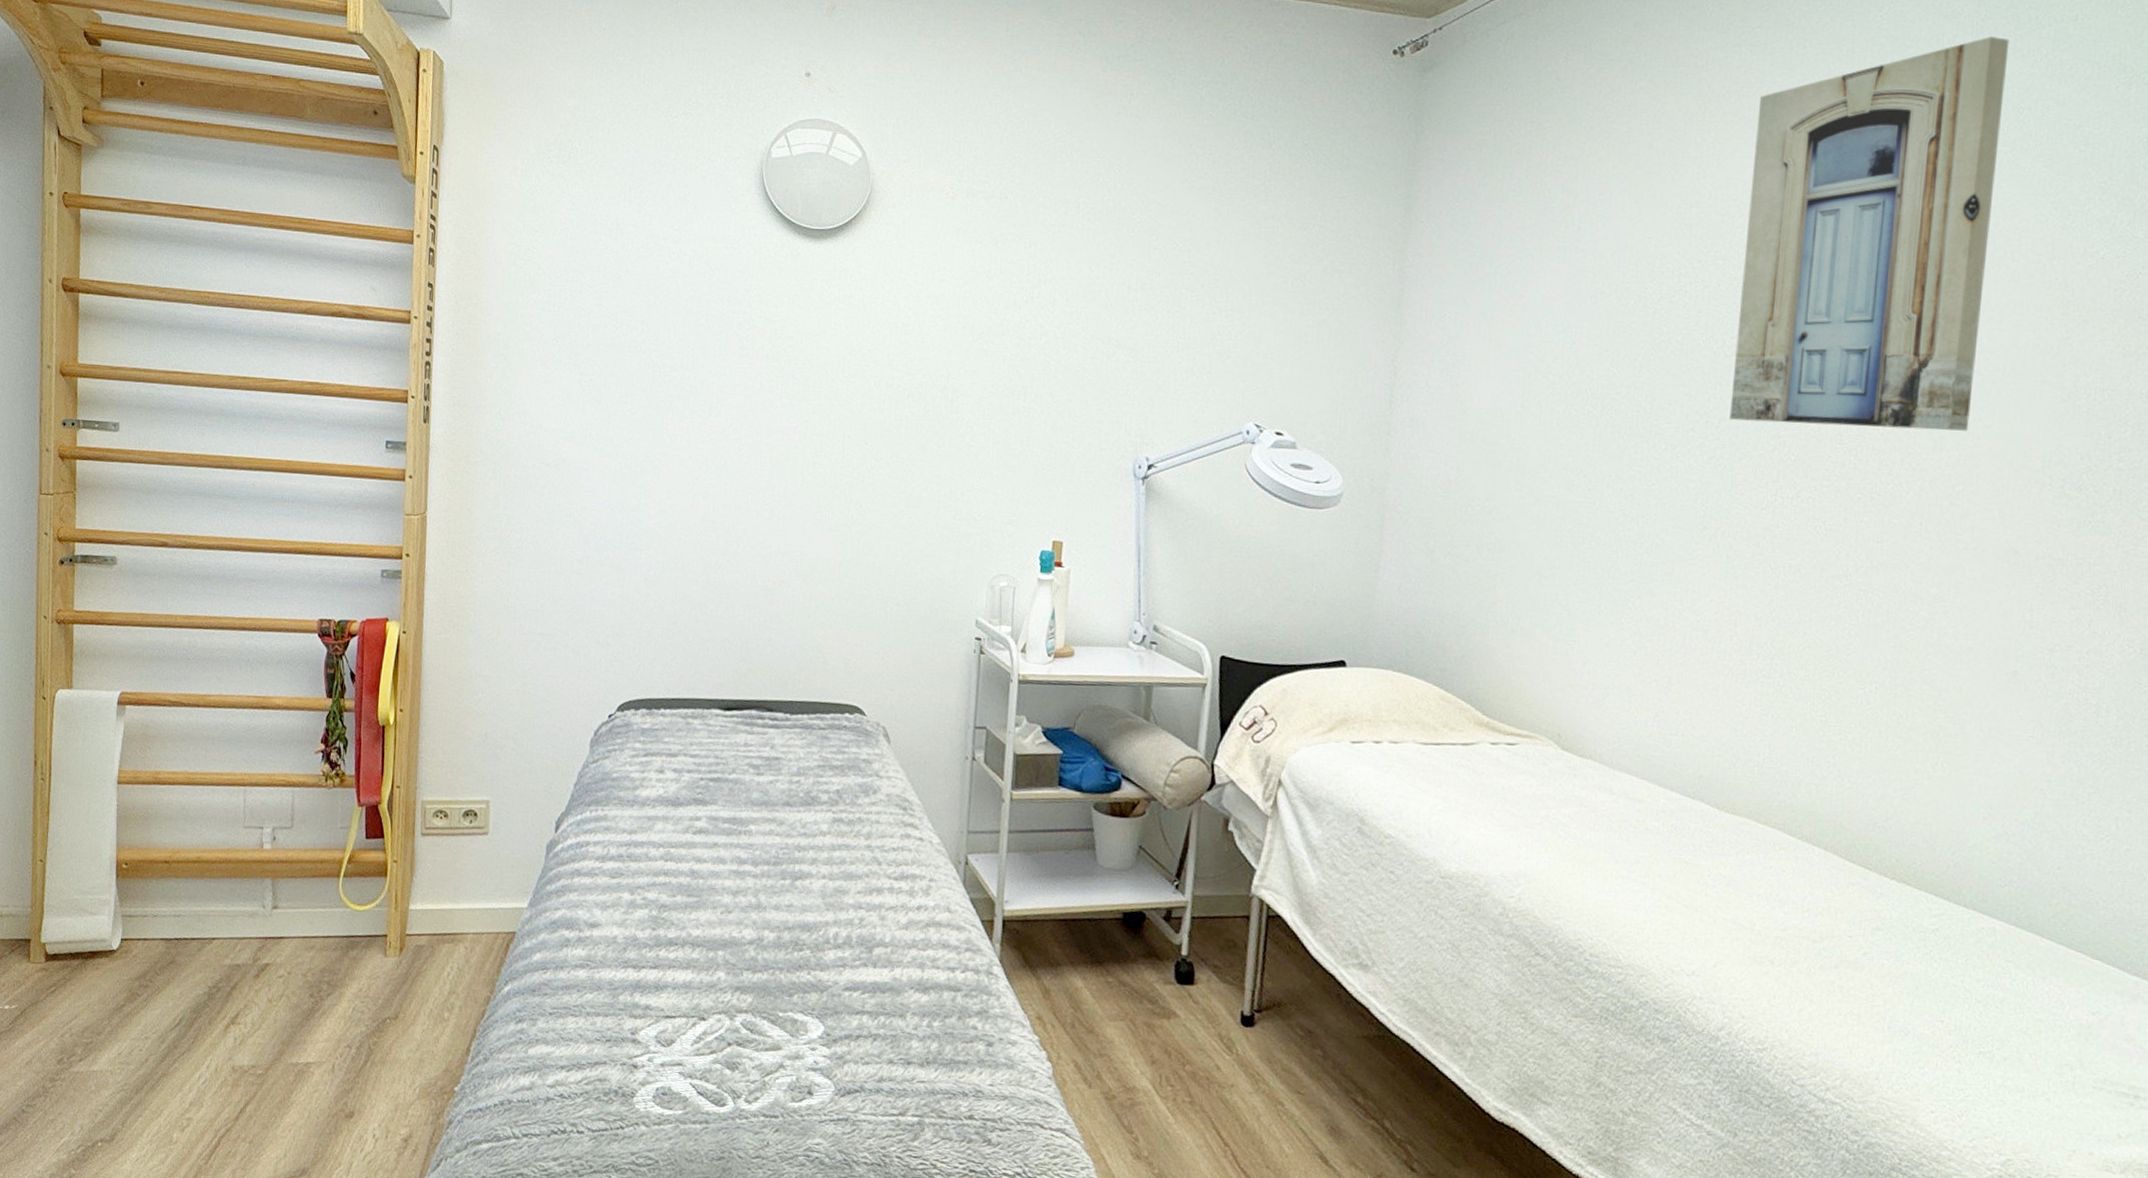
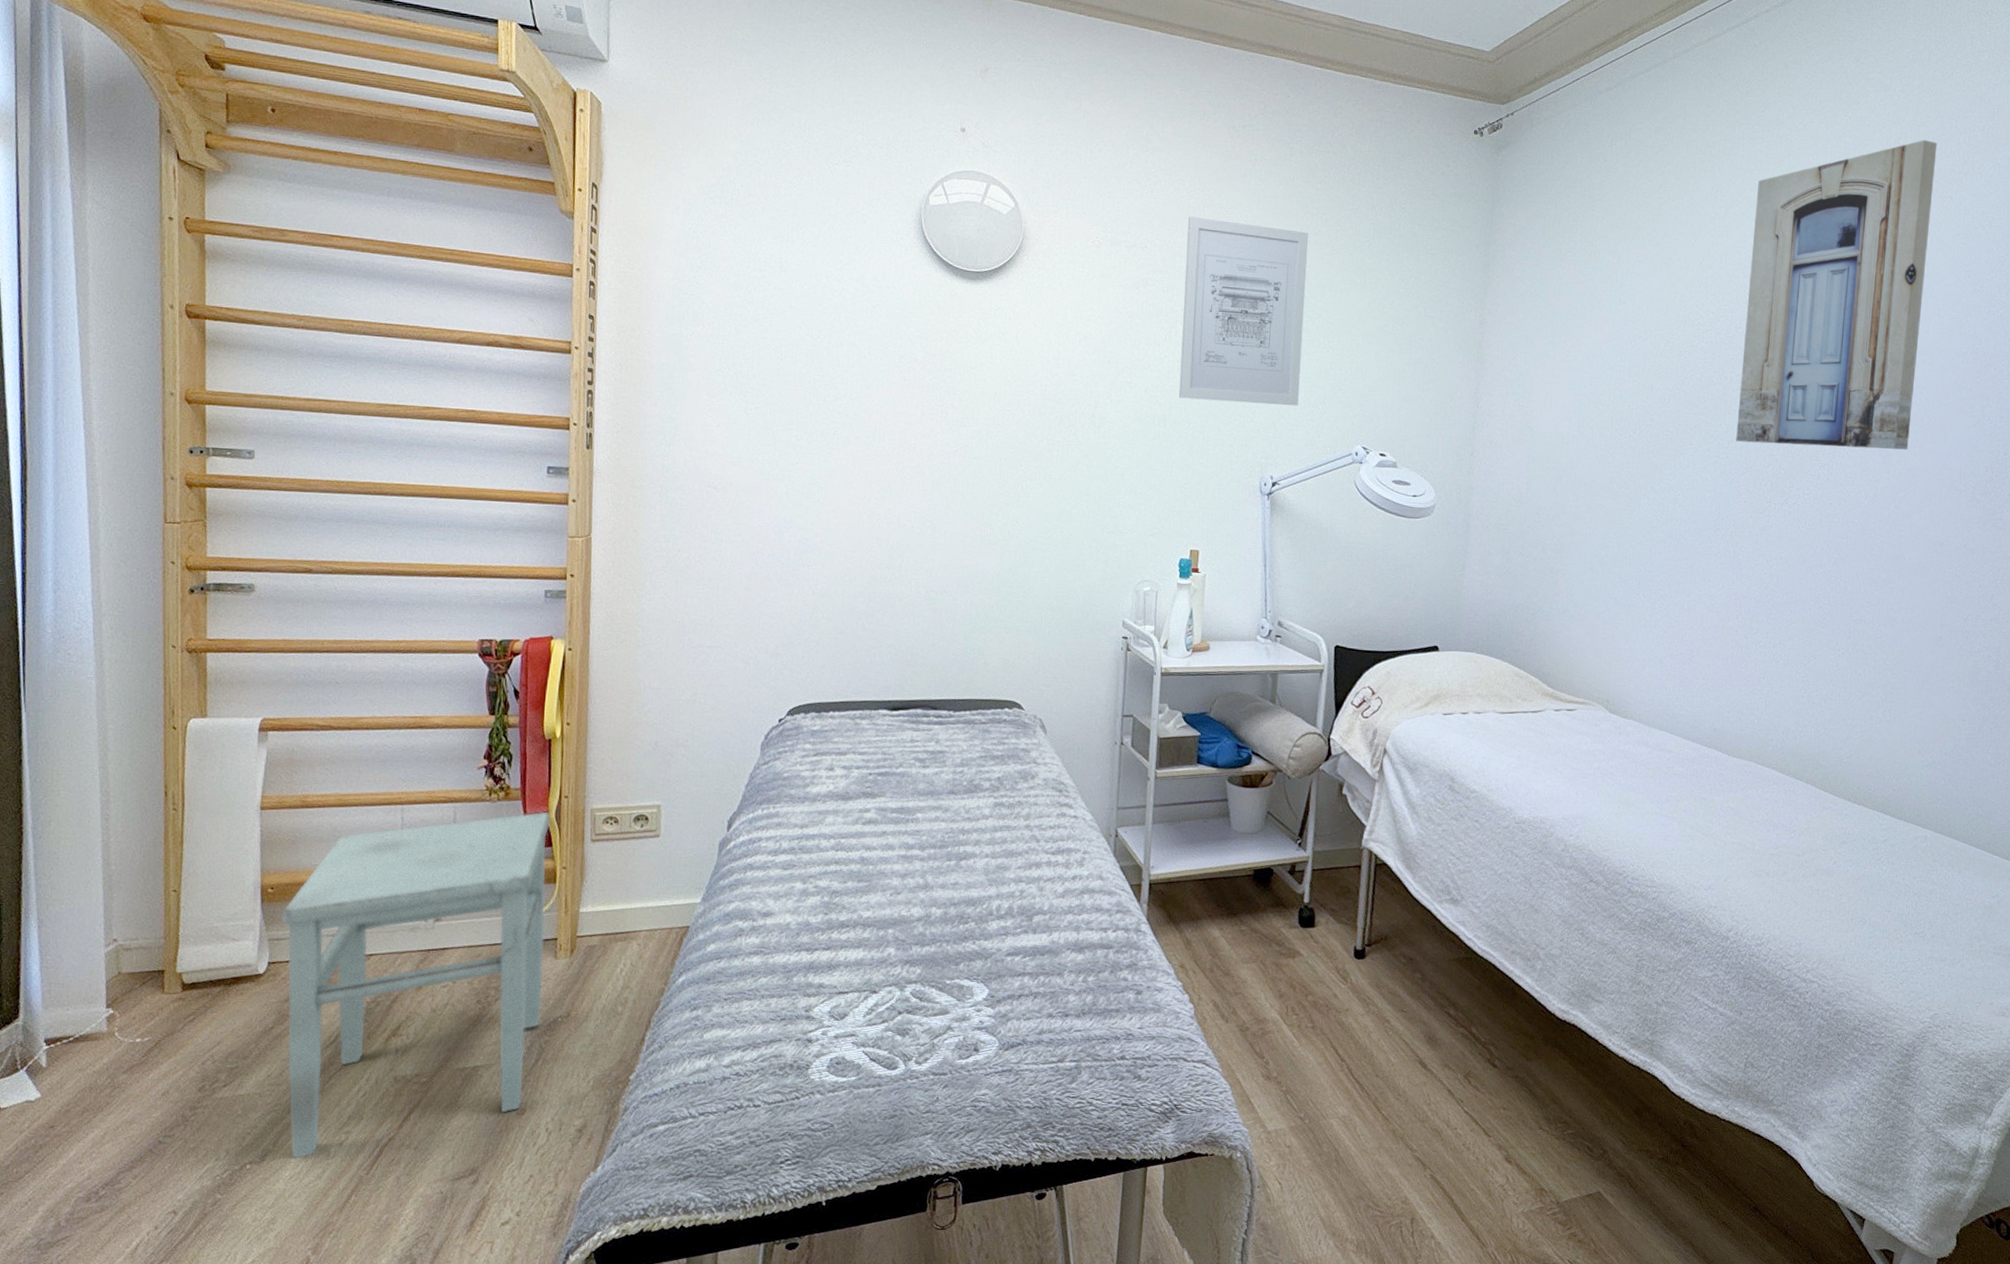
stool: none [134,801,383,1141] -> present [282,811,551,1159]
wall art: none [1041,162,1194,377] -> present [1178,217,1309,406]

